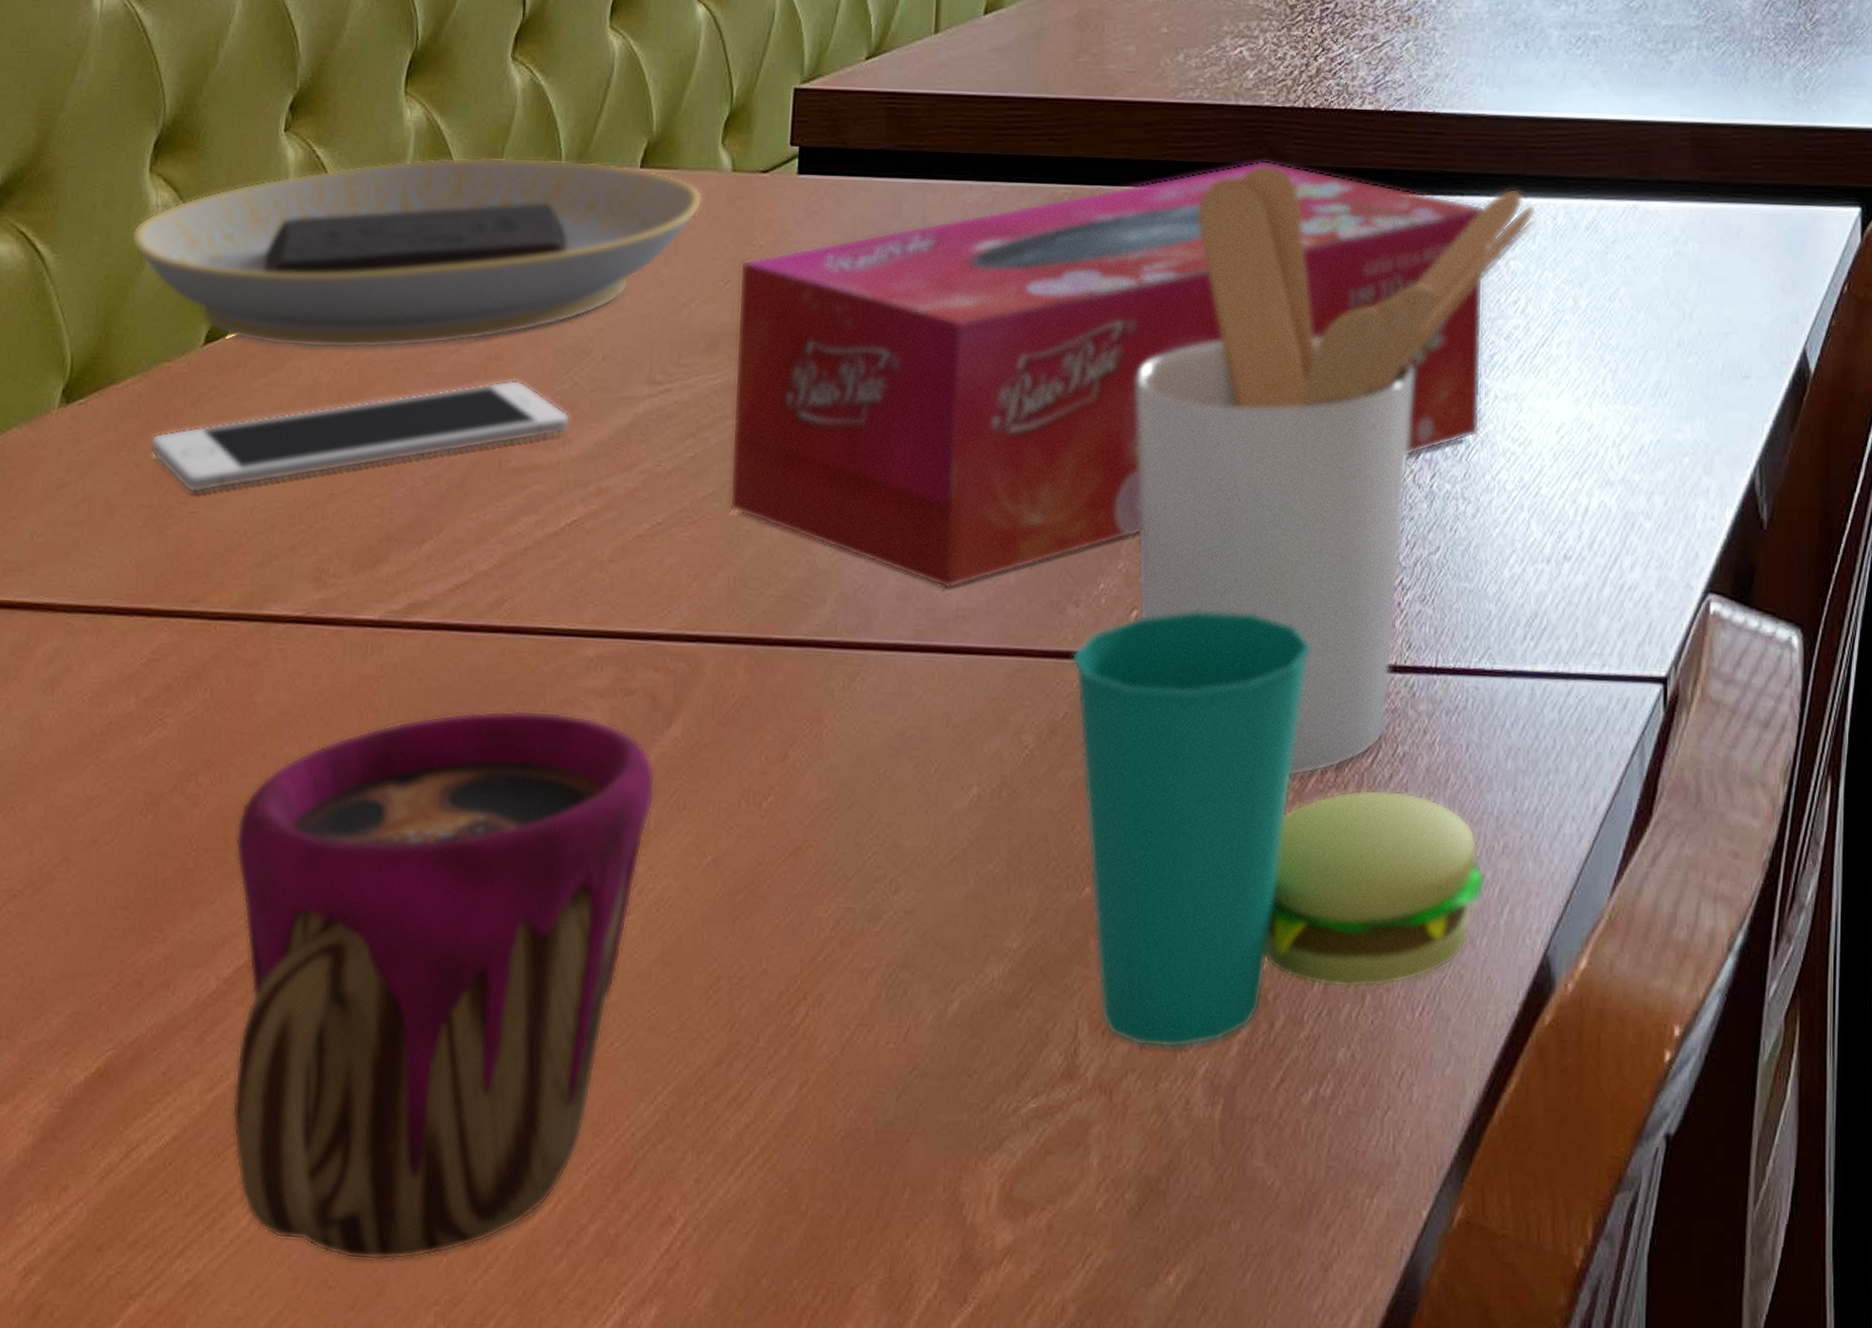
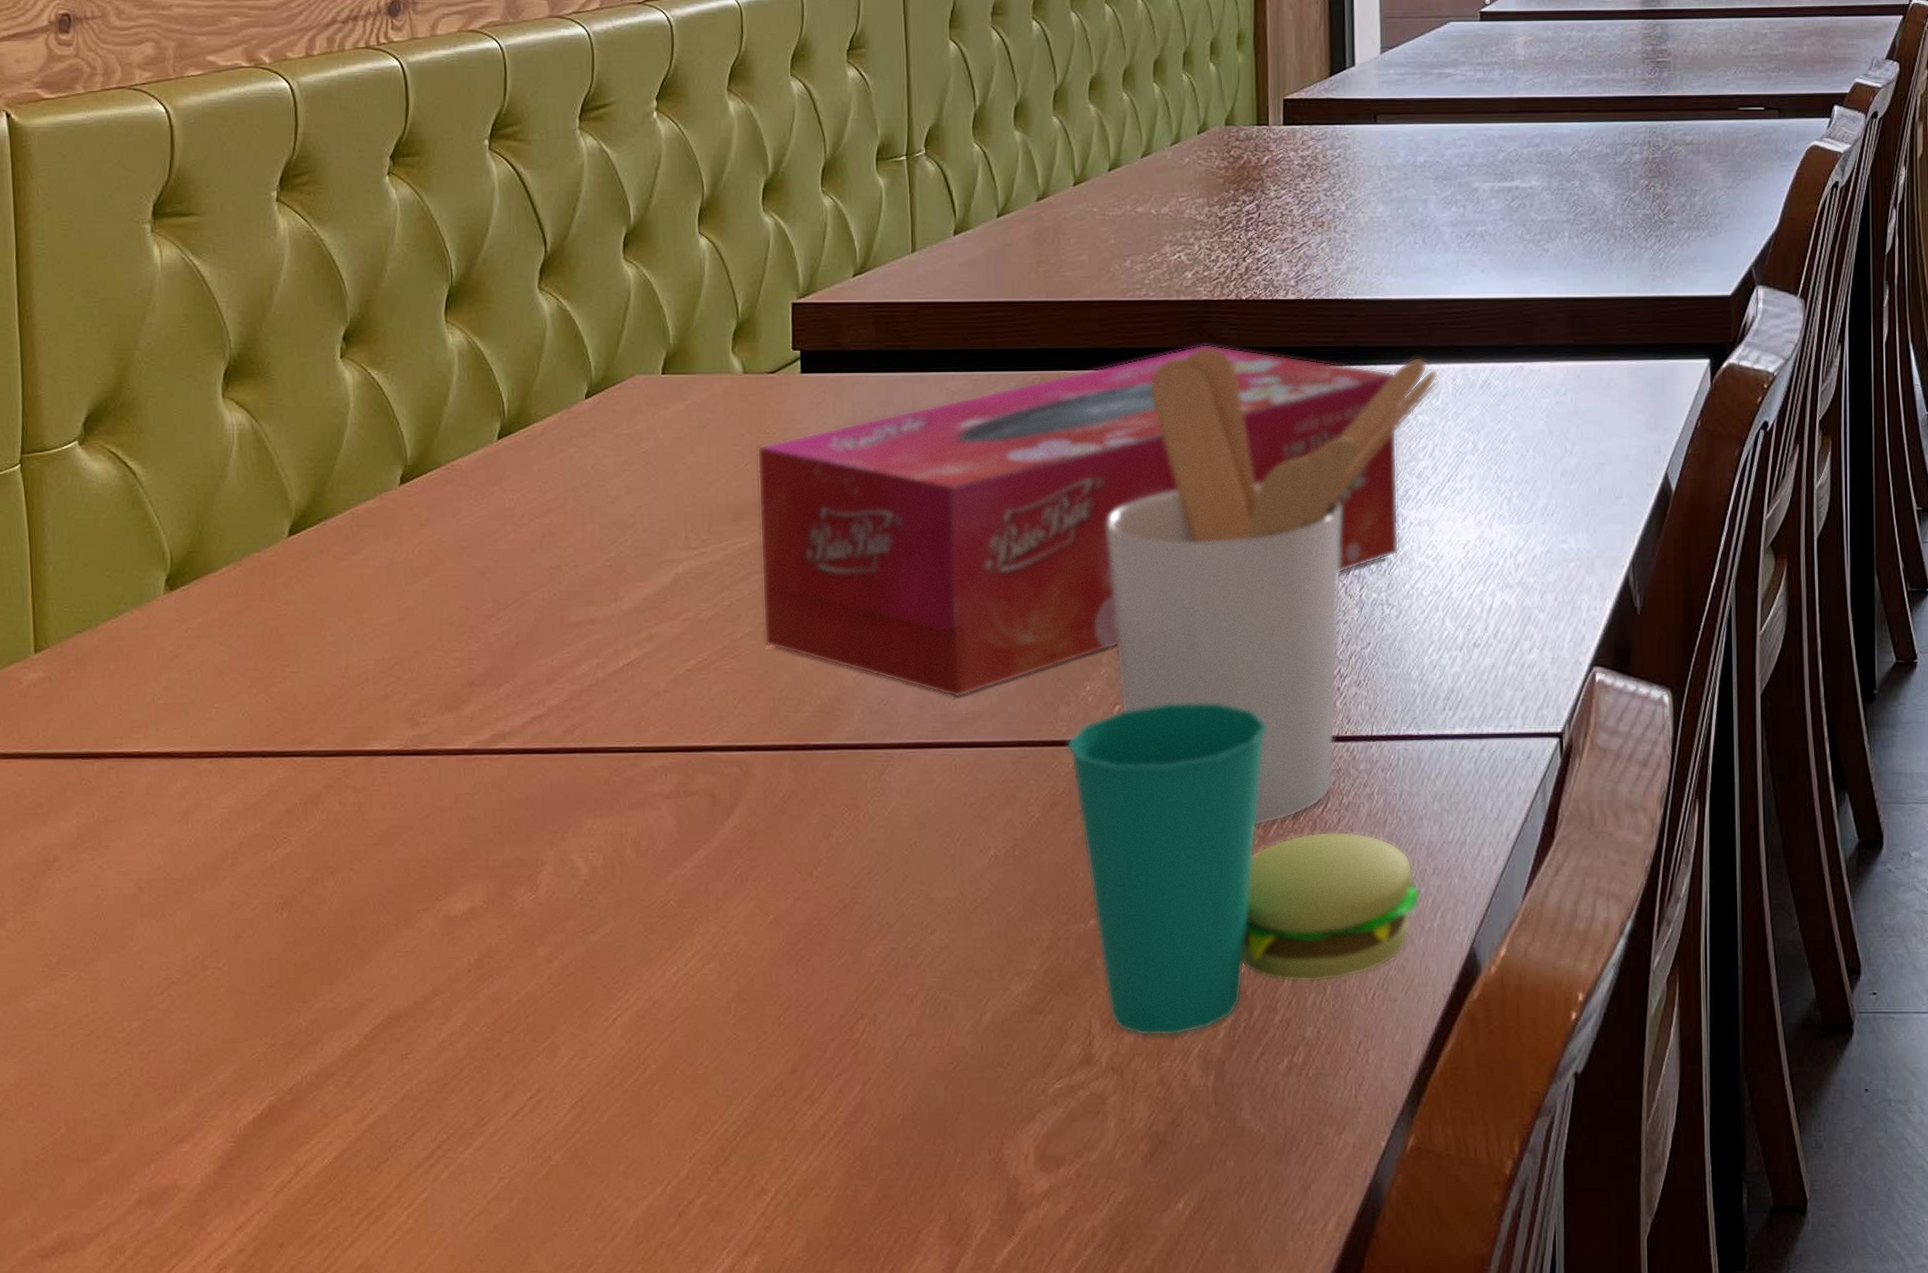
plate: present [131,156,703,349] -> none [212,370,720,534]
cell phone: present [150,379,570,493] -> none [249,551,620,657]
cup: present [232,710,656,1261] -> none [362,812,721,1238]

